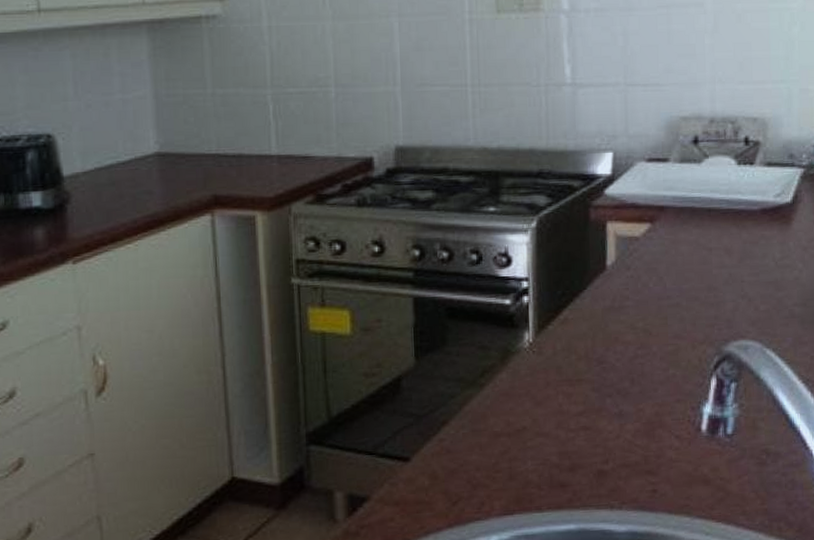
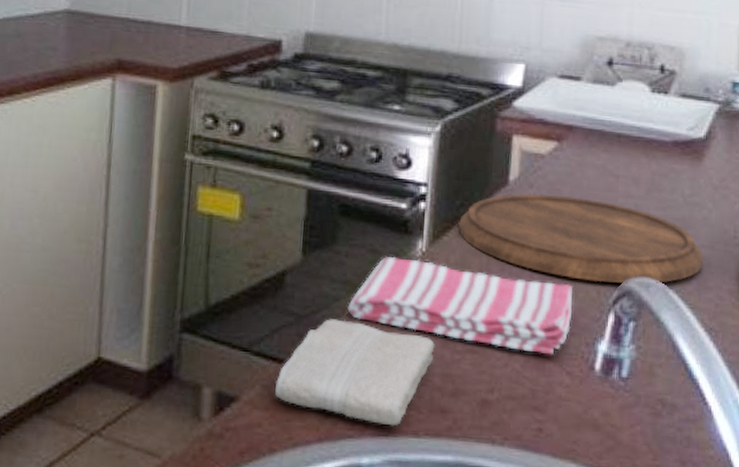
washcloth: none [402,414,550,505] -> present [274,319,435,426]
dish towel: none [463,350,677,423] -> present [347,255,574,356]
cutting board: none [561,273,798,351] -> present [458,193,704,284]

